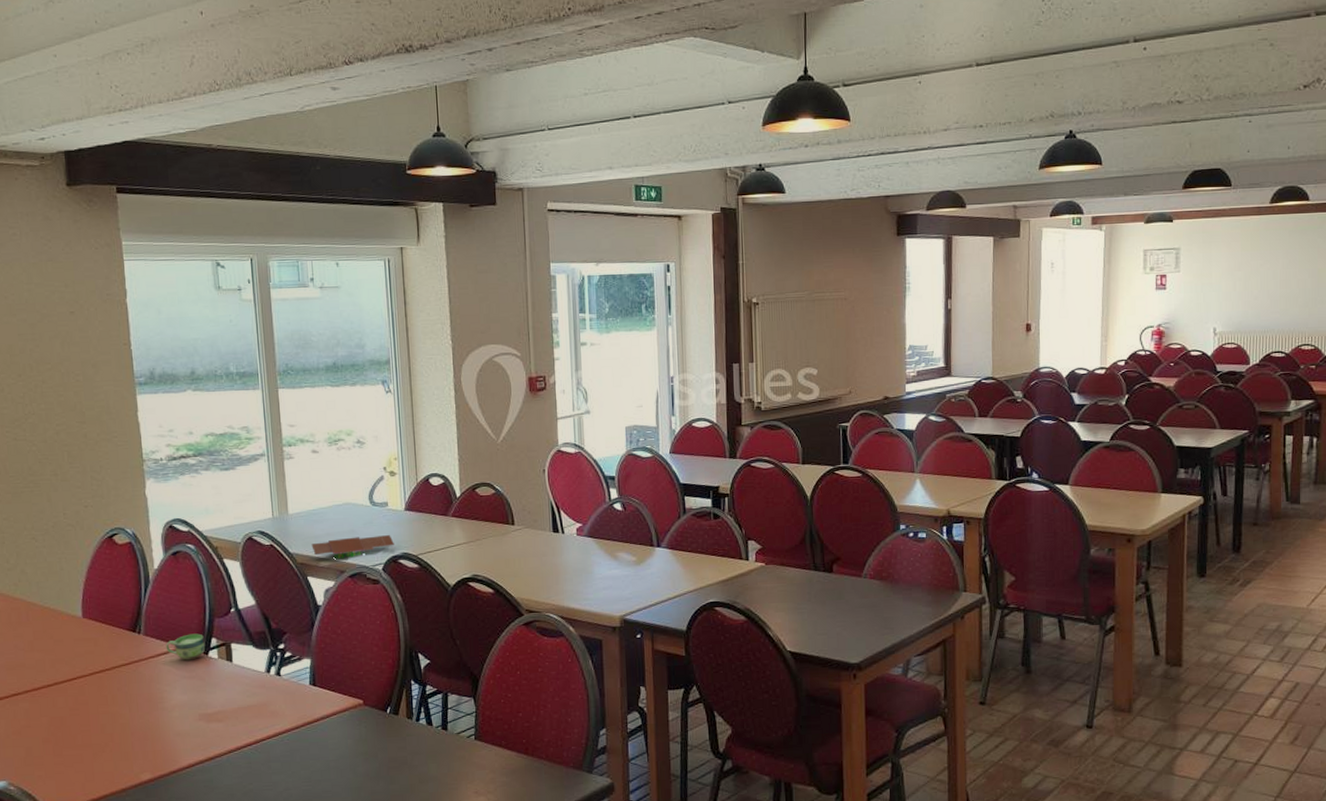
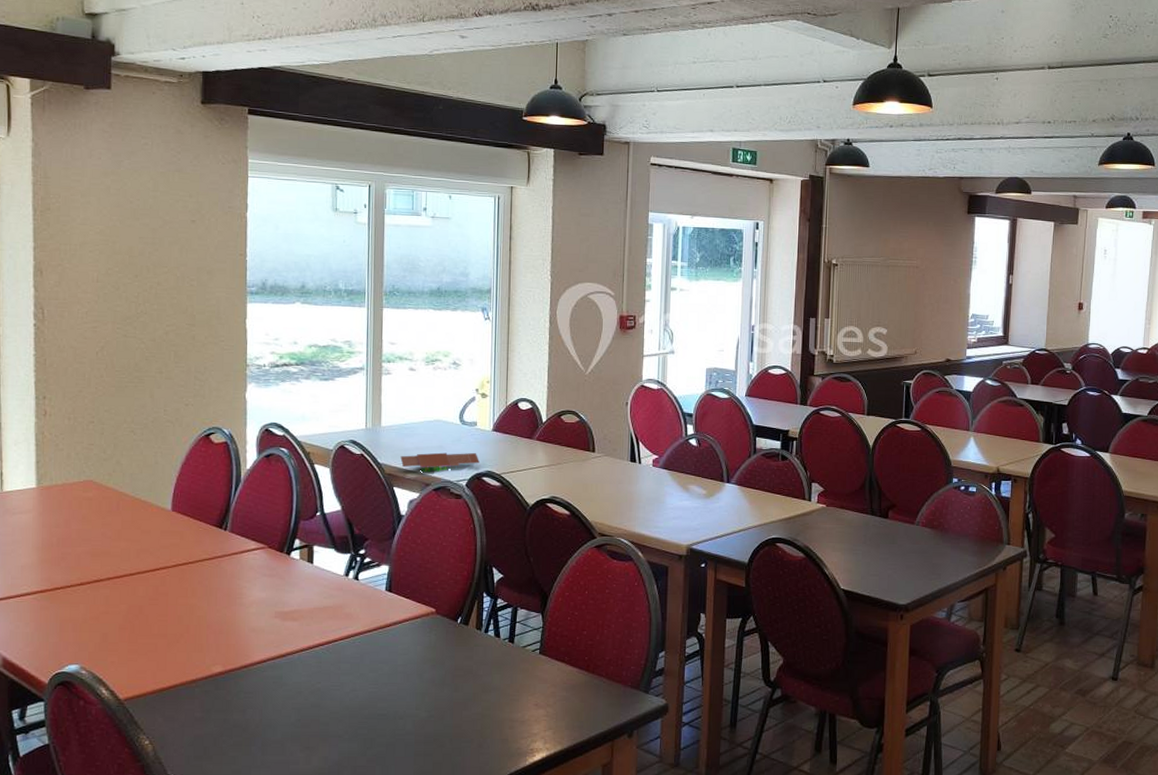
cup: present [165,633,206,661] -> none [249,534,289,559]

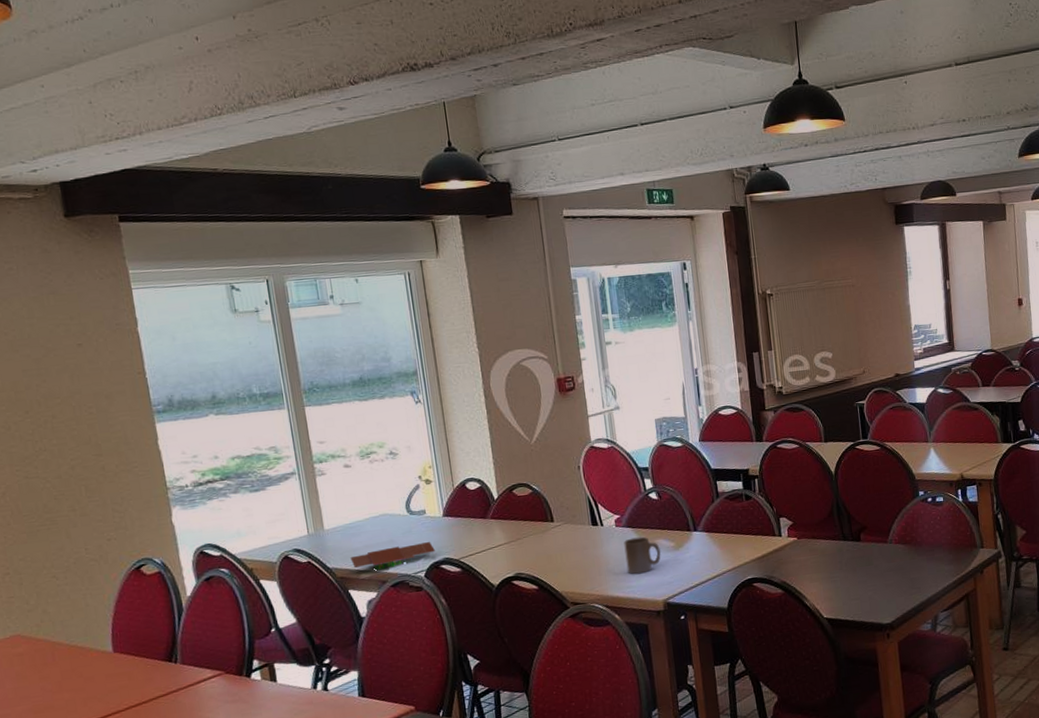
cup: none [657,480,692,516] -> present [623,536,661,574]

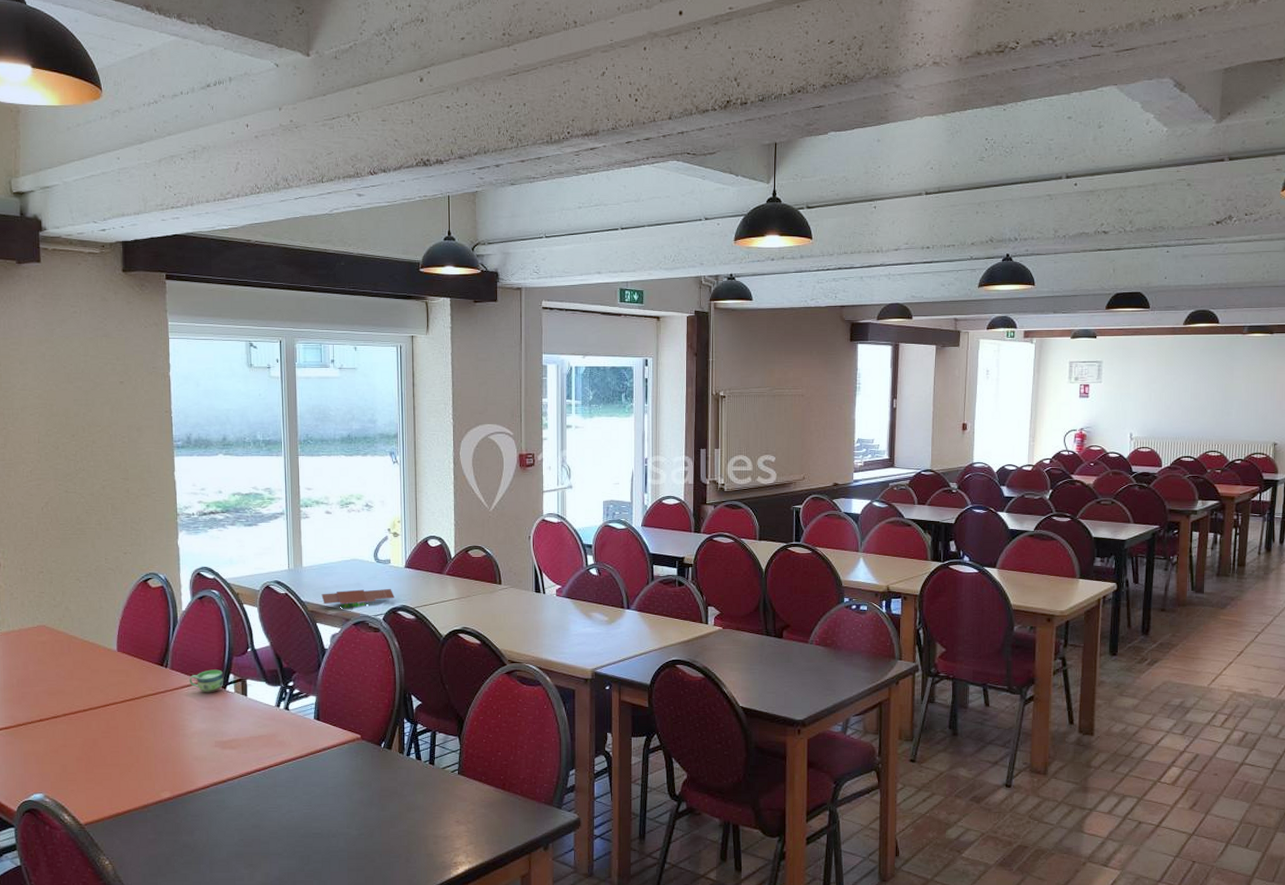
cup: none [204,656,248,685] -> present [188,669,224,693]
cup: present [623,536,661,574] -> none [562,608,594,642]

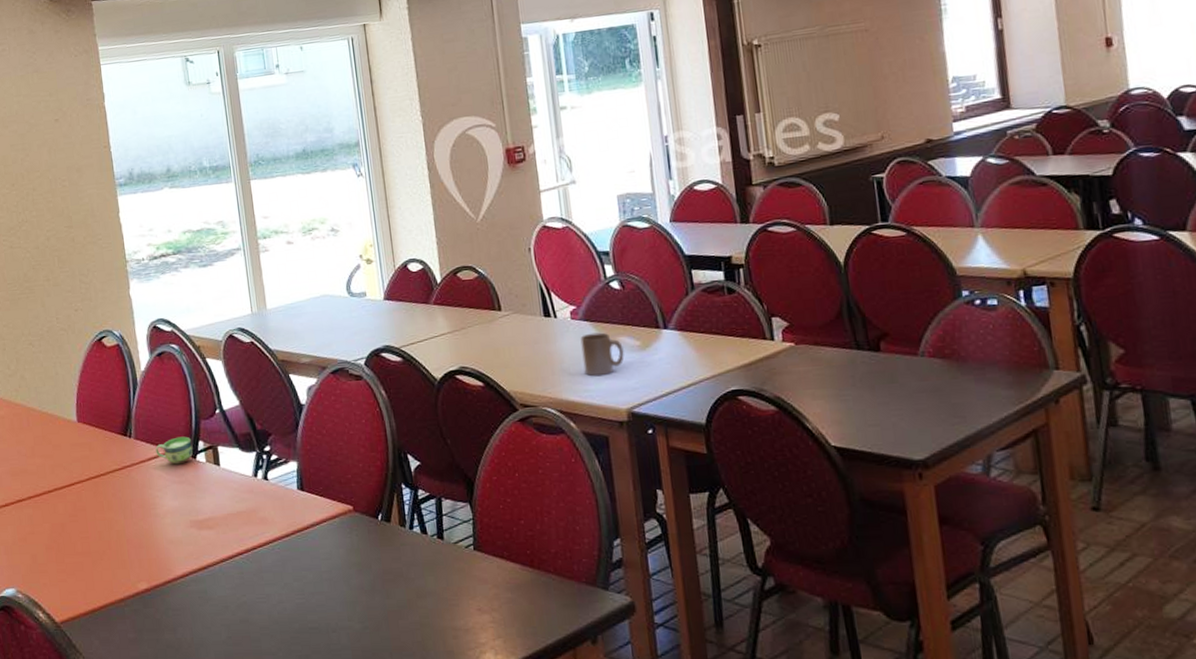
papers: present [321,588,394,609] -> none [291,326,375,355]
cup: none [562,608,594,642] -> present [580,332,624,377]

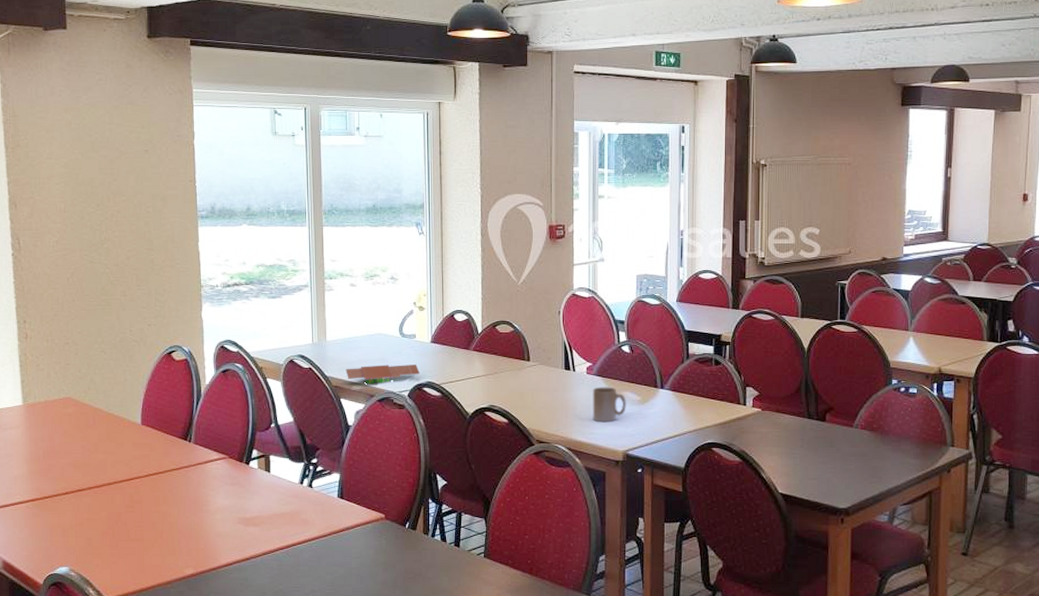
cup: present [155,436,194,465] -> none [212,445,247,469]
papers: none [291,326,375,355] -> present [345,364,420,385]

